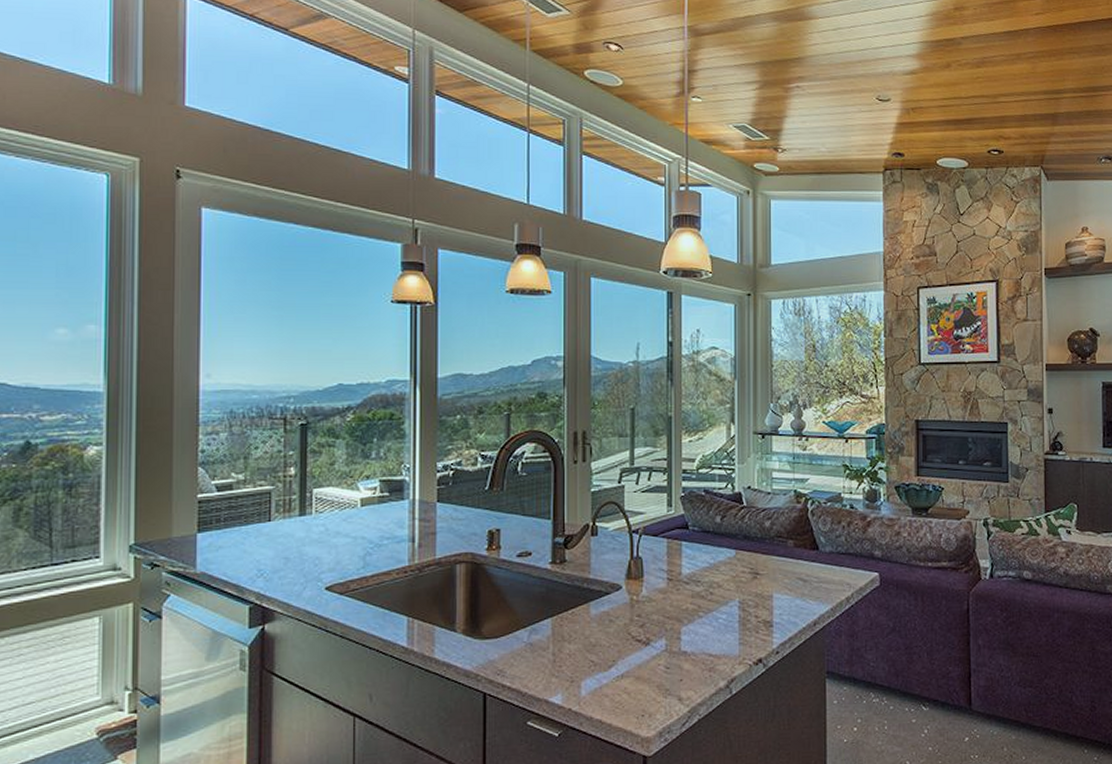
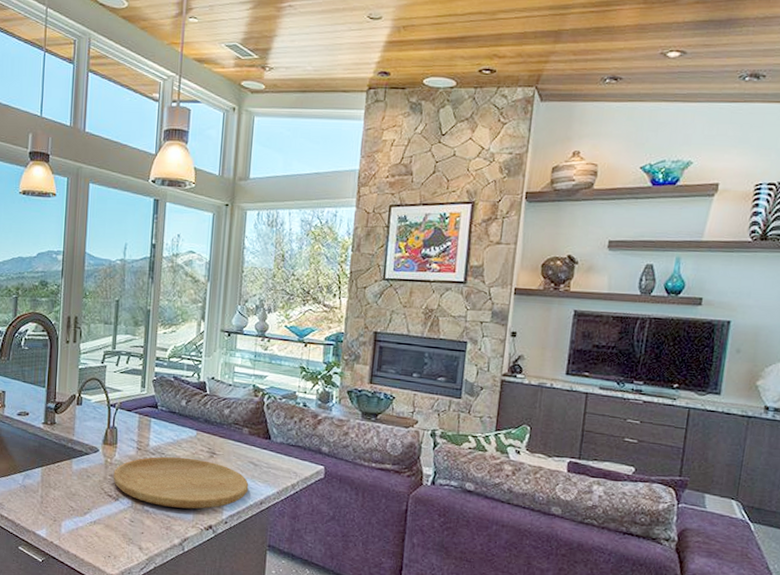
cutting board: none [641,582,799,644] -> present [113,456,249,509]

